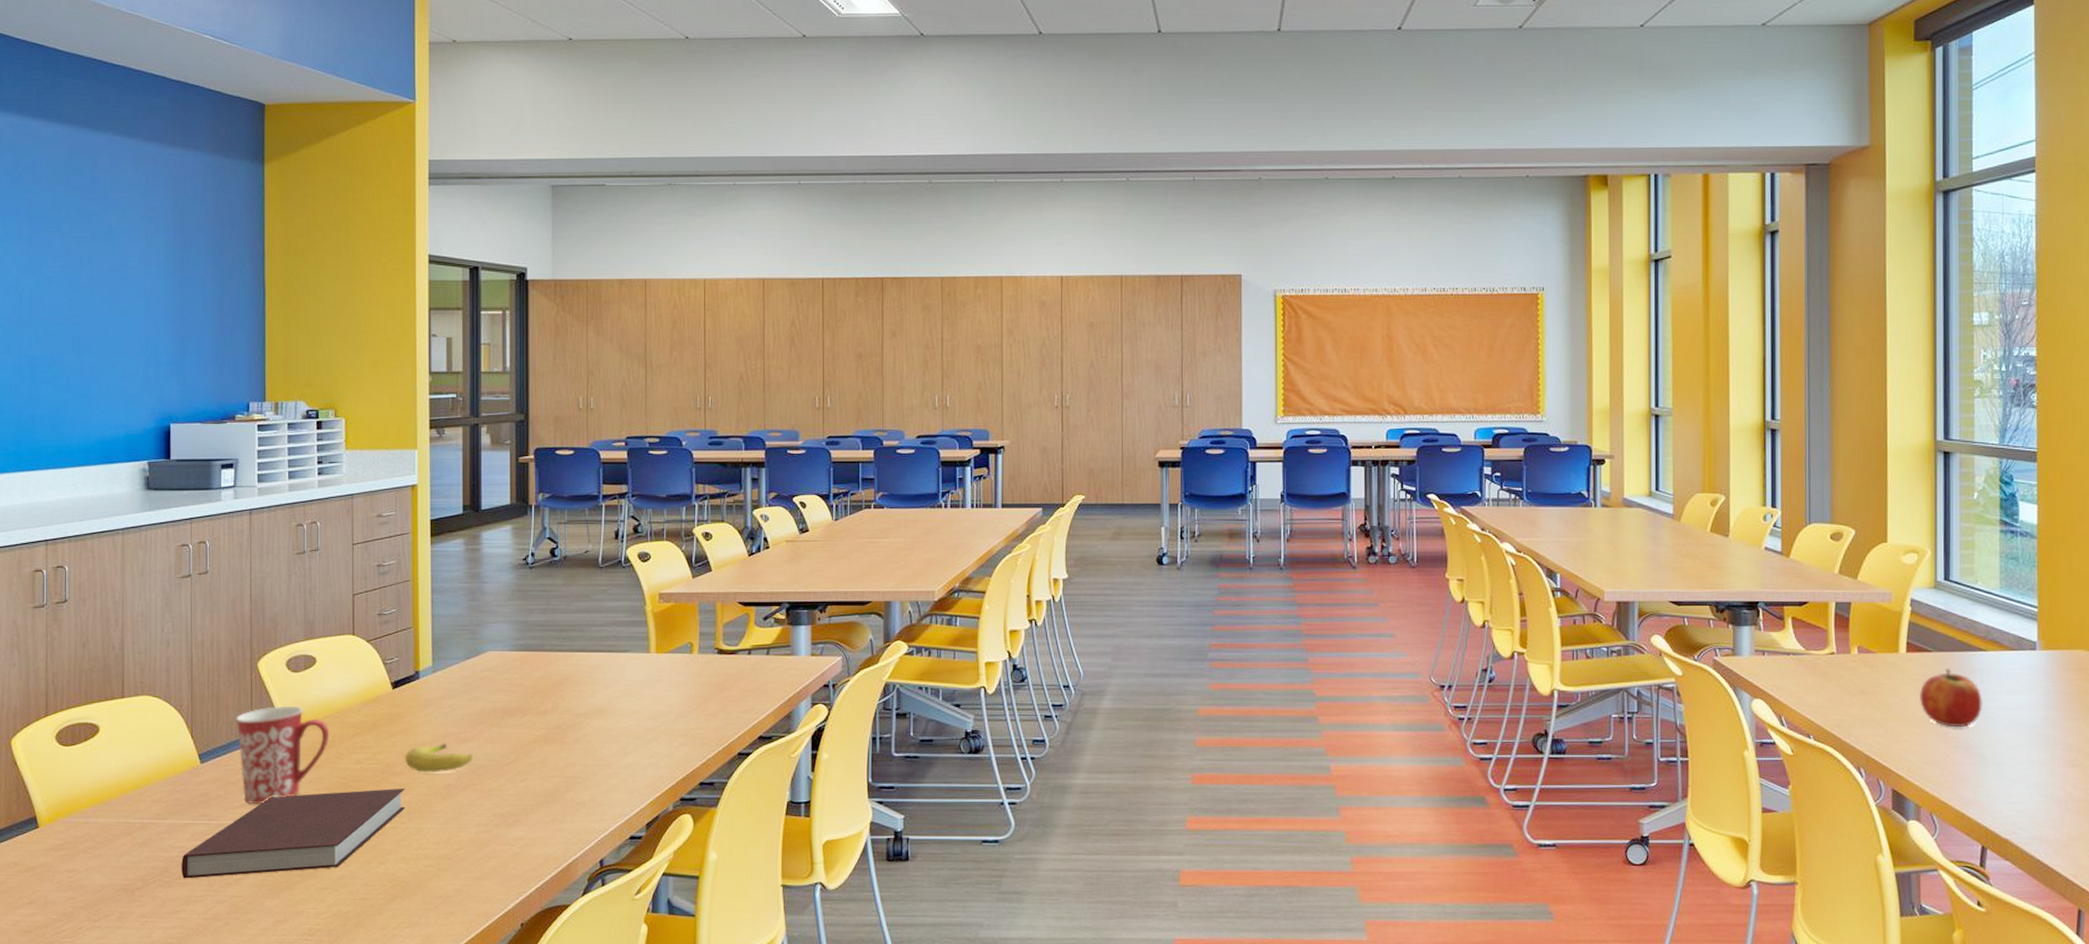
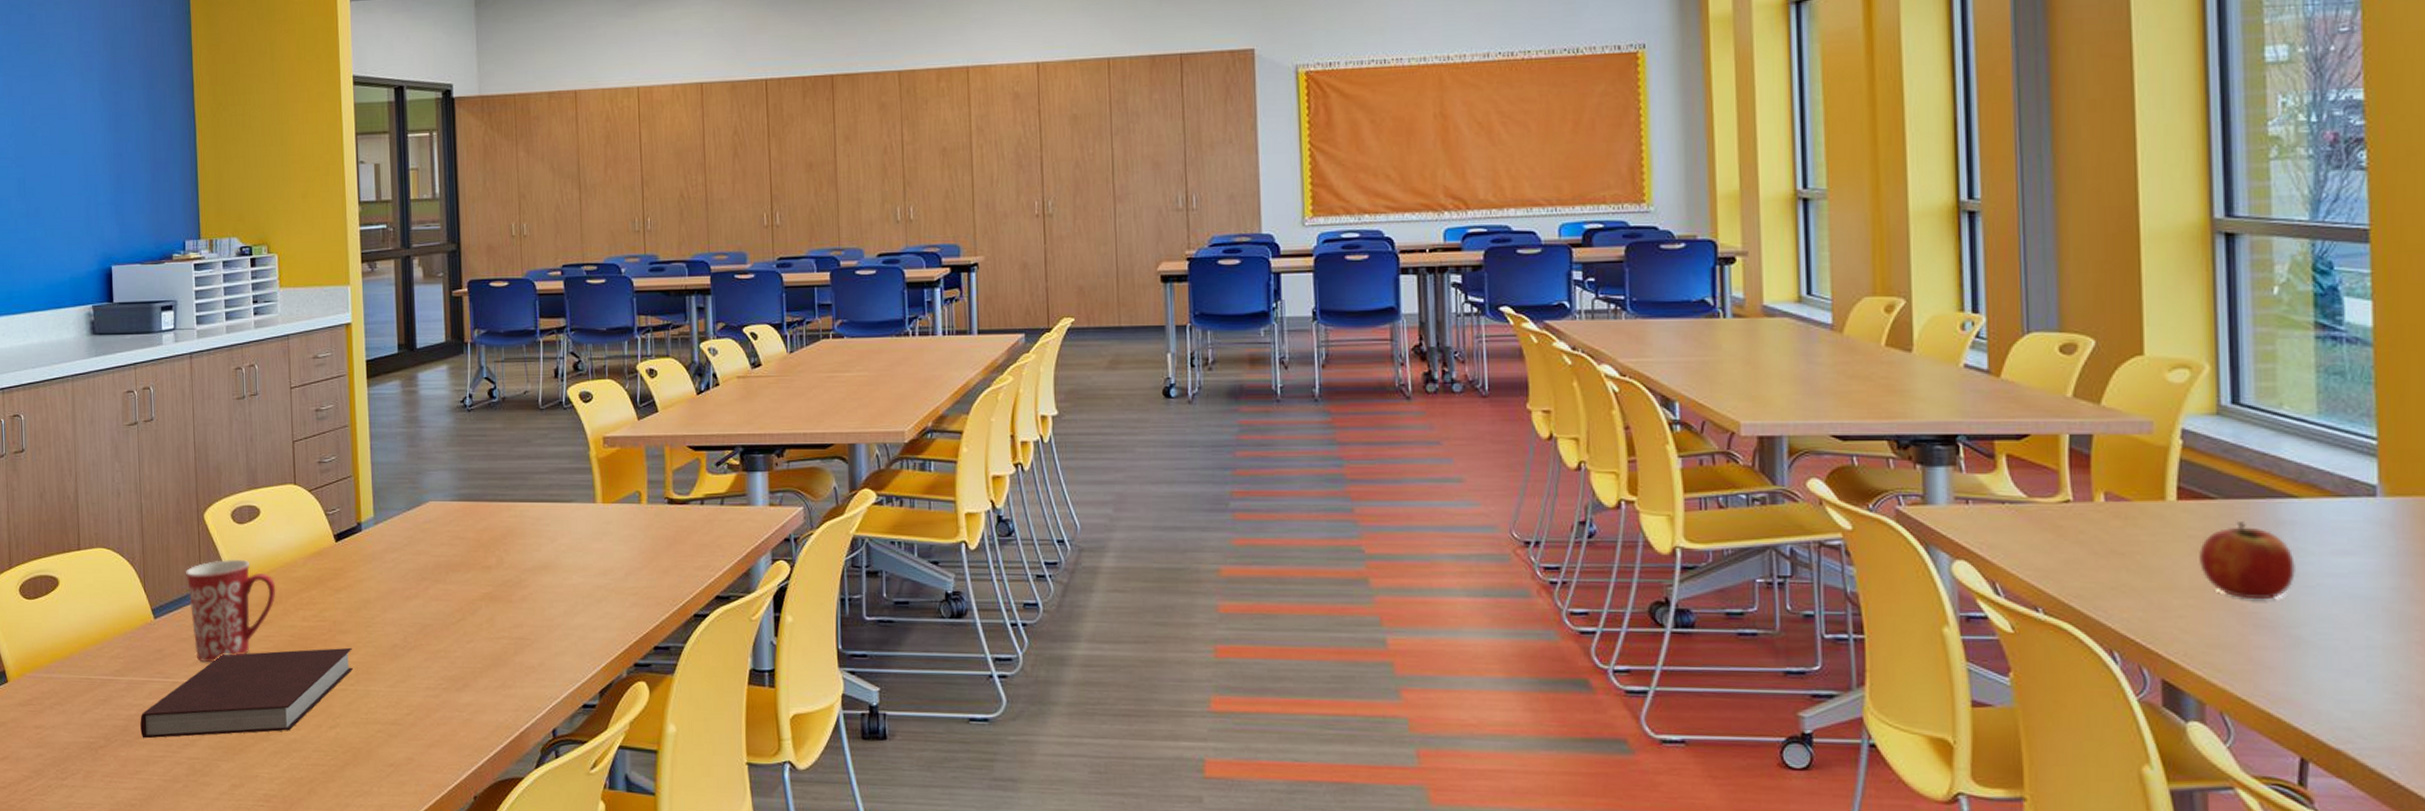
fruit: present [404,742,473,773] -> none [350,599,418,632]

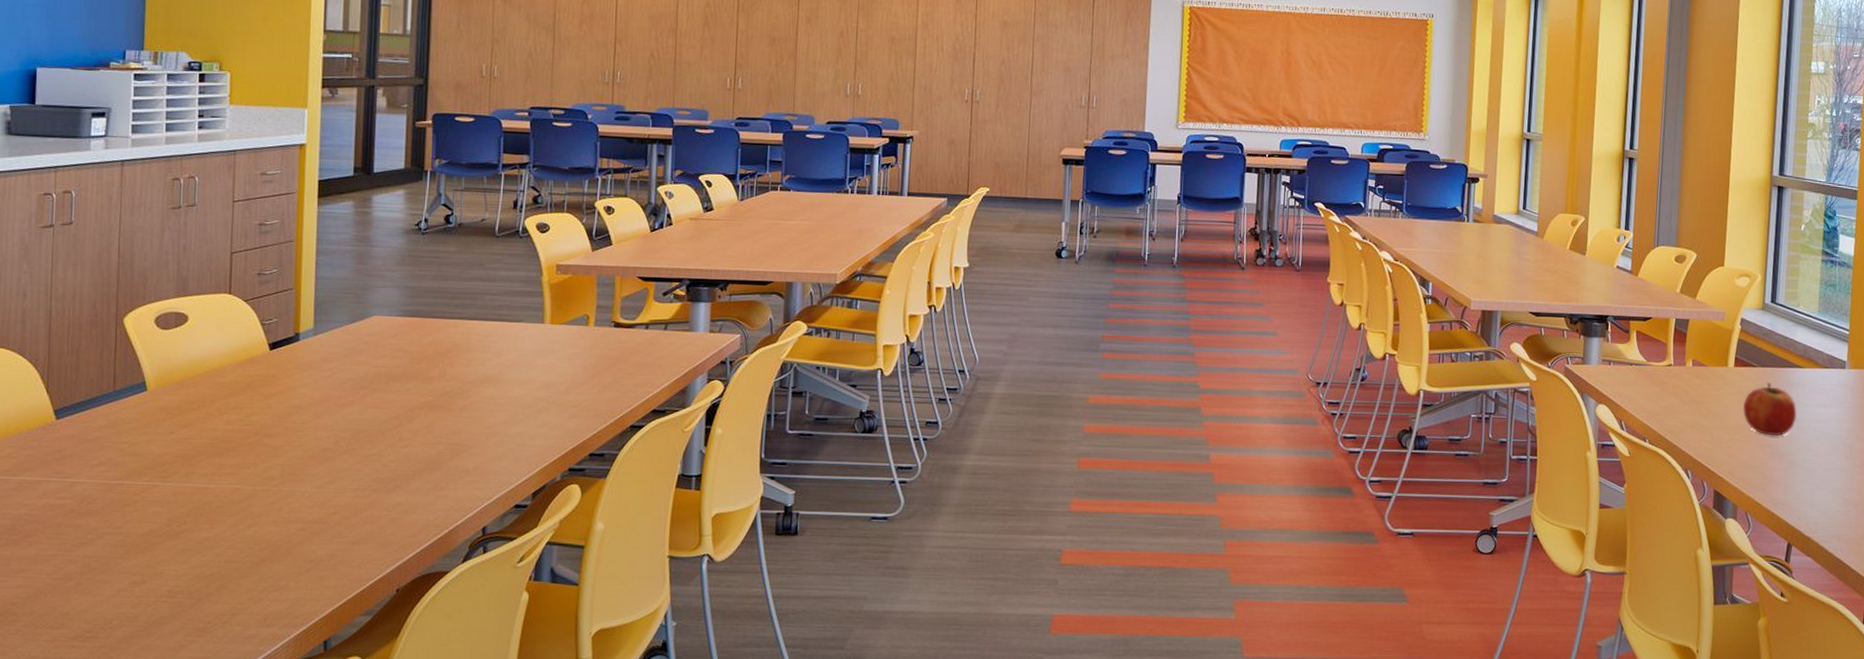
notebook: present [140,647,353,739] -> none [30,450,279,538]
mug: present [185,559,276,663] -> none [96,363,200,463]

